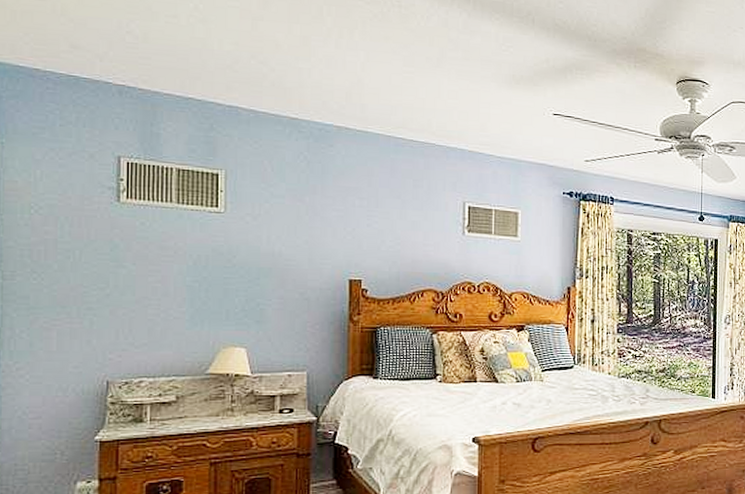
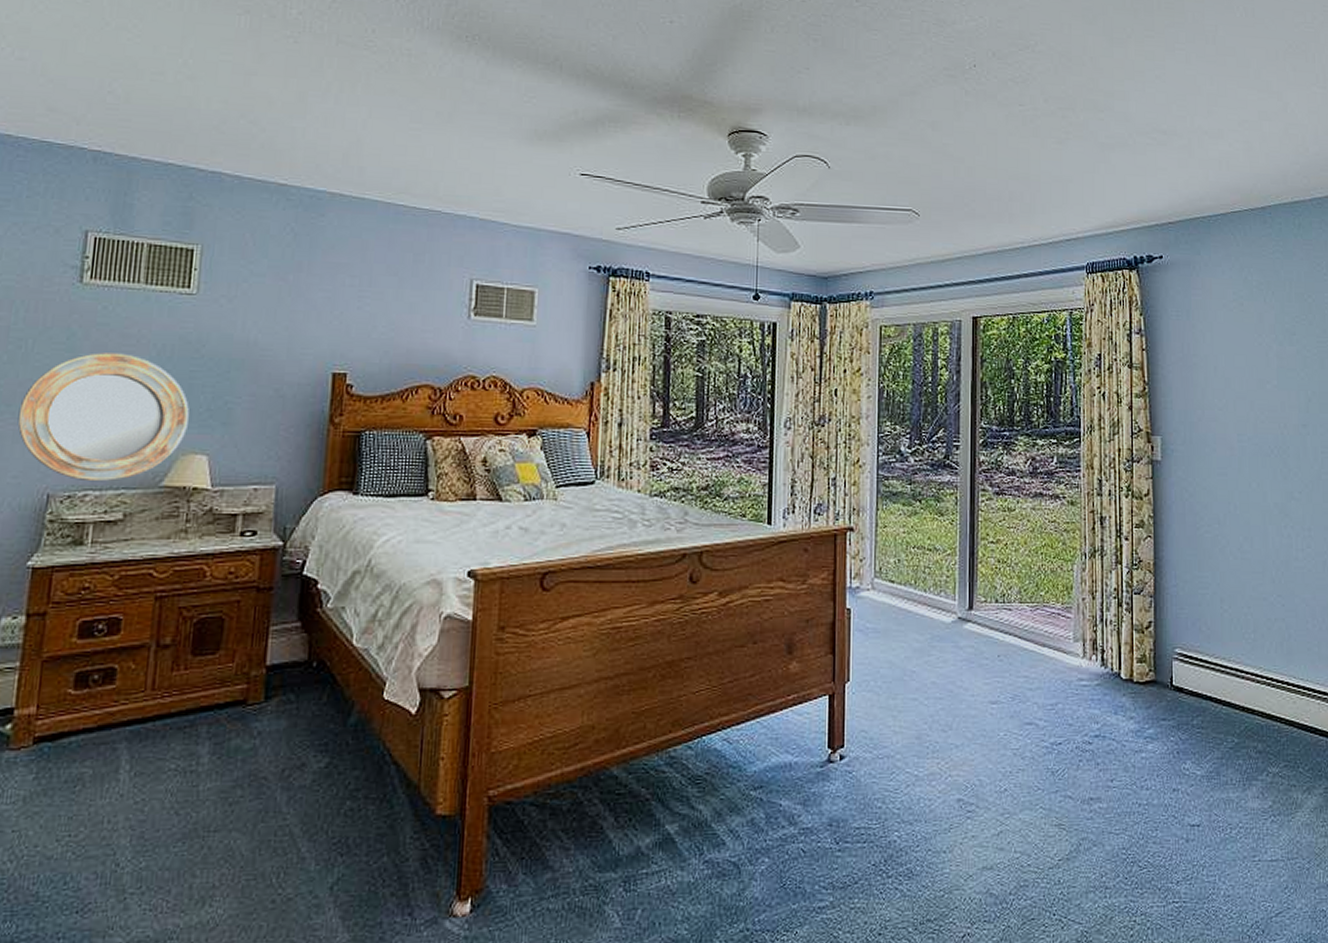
home mirror: none [73,262,226,371] -> present [17,353,189,482]

